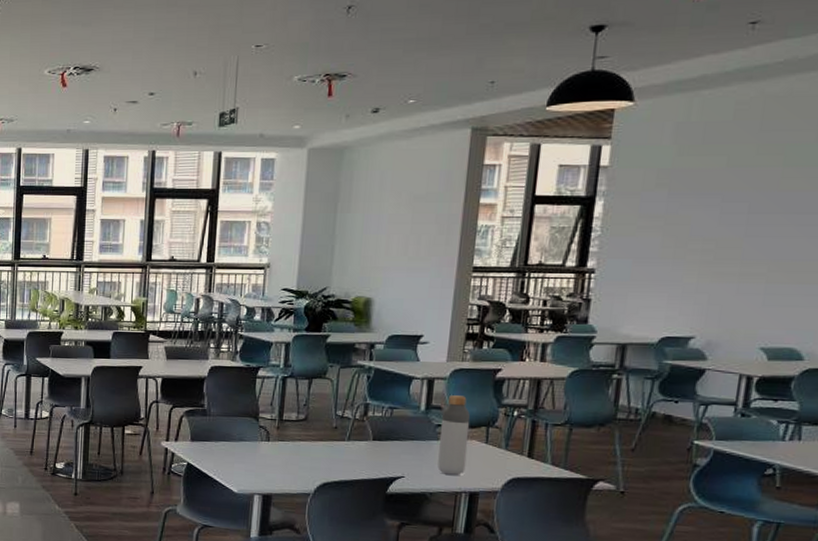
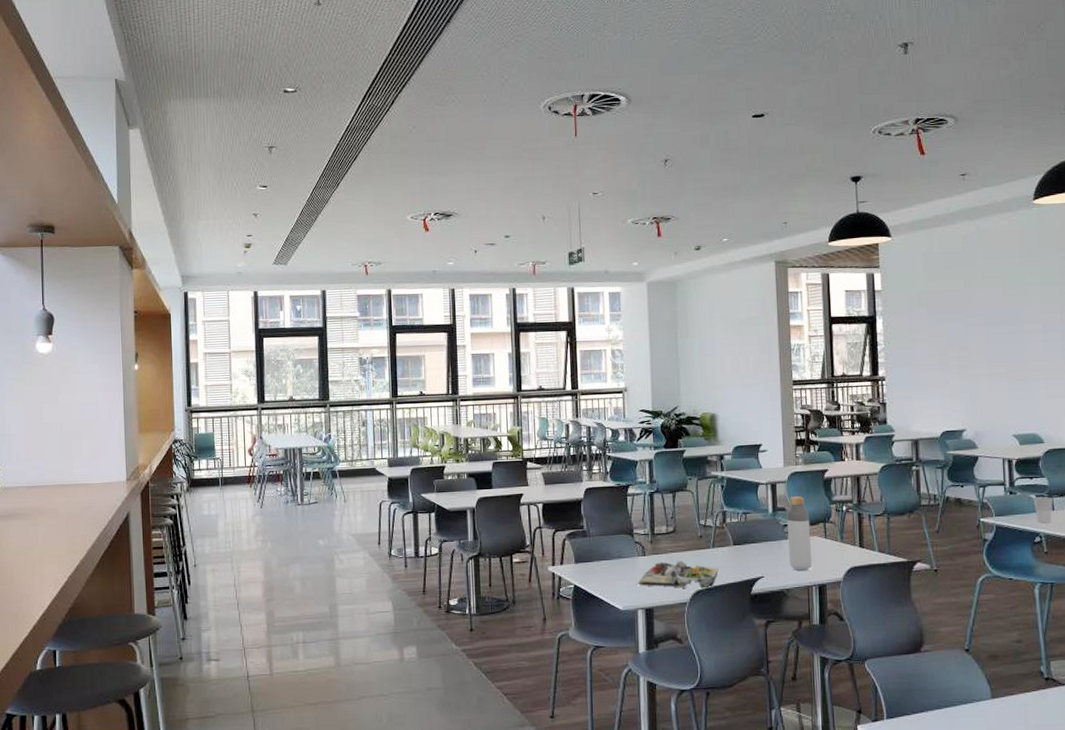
food tray: none [255,449,352,484] -> present [636,561,719,591]
cup: none [773,423,803,454] -> present [1033,497,1054,523]

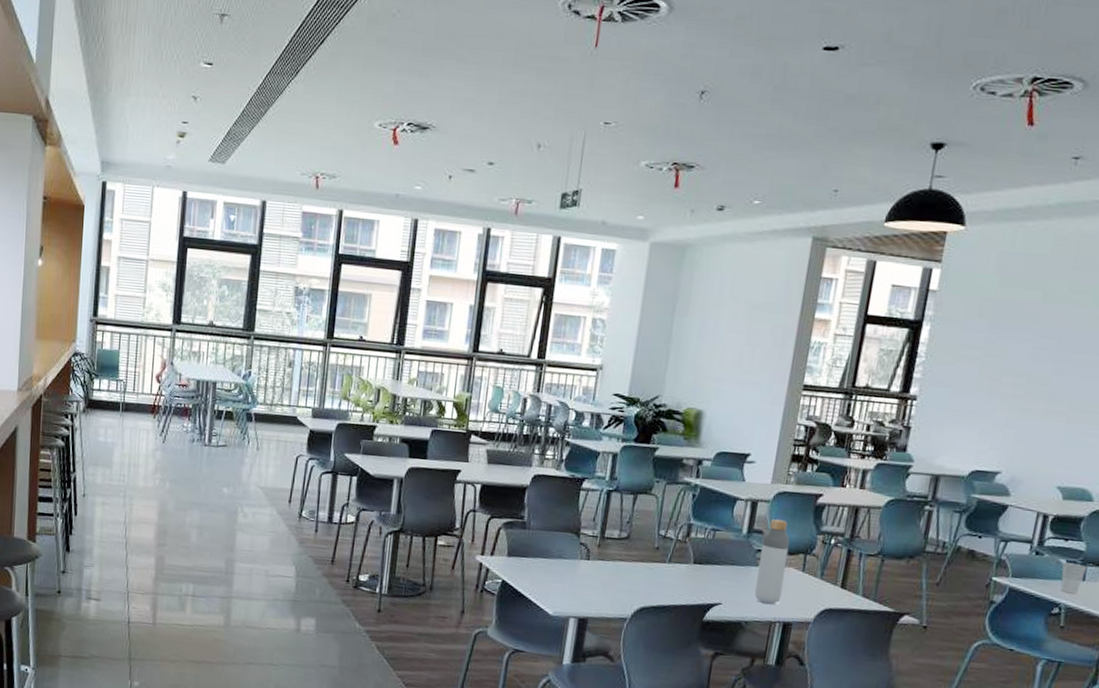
food tray: present [636,561,719,591] -> none [572,569,671,609]

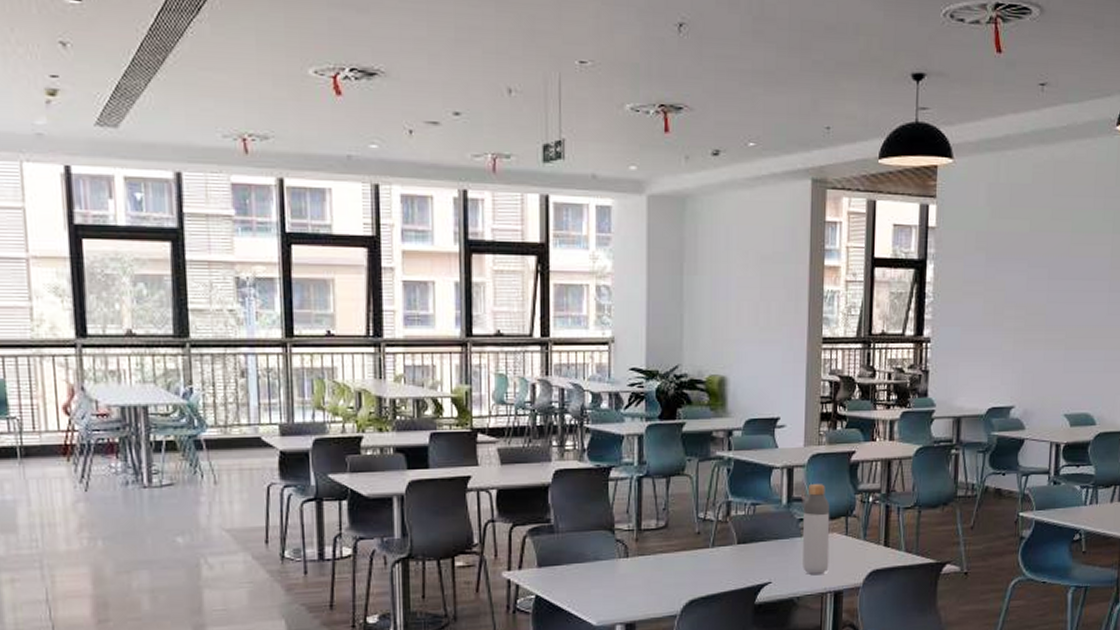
cup: present [1060,562,1088,594] -> none [1077,488,1099,518]

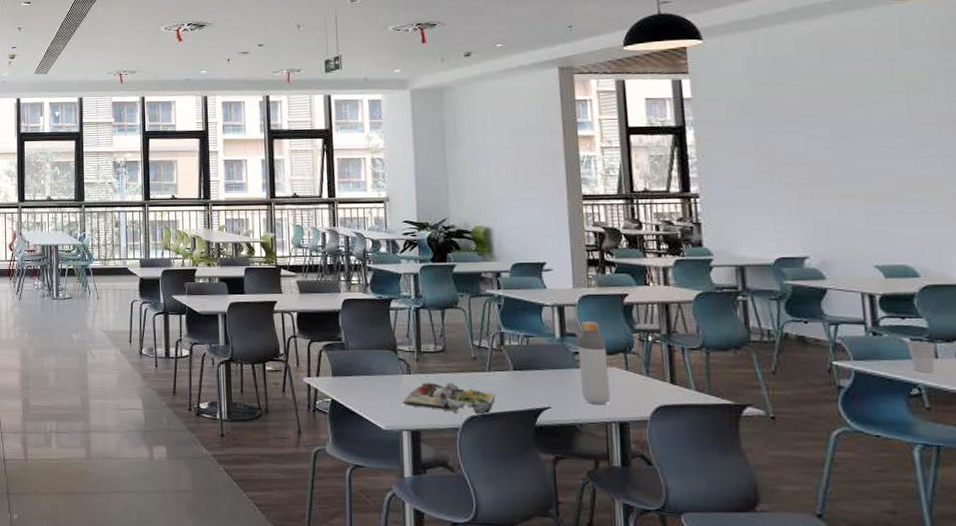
food tray: none [615,563,718,600] -> present [400,382,496,417]
cup: none [1077,488,1099,518] -> present [907,341,937,373]

